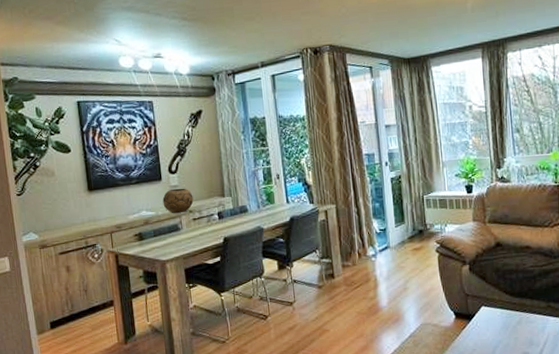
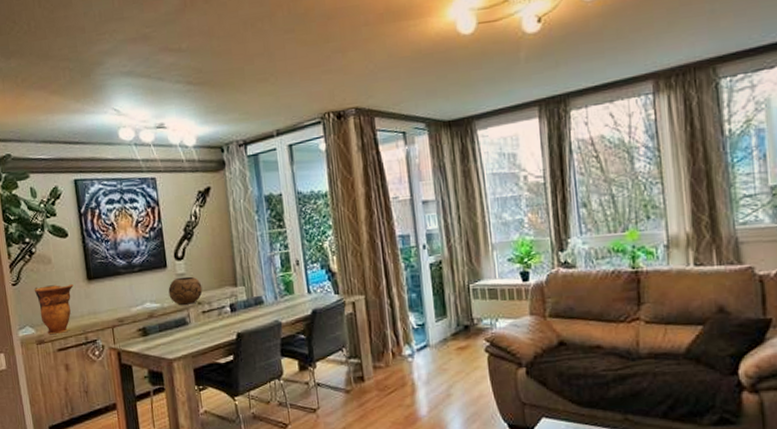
decorative vase: none [37,194,75,239] -> present [34,283,74,334]

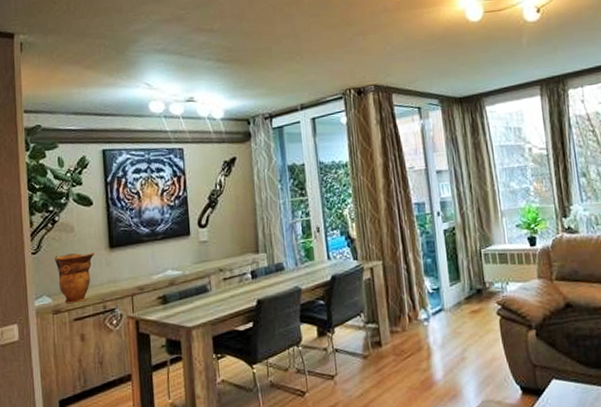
decorative bowl: present [168,276,203,305] -> none [190,243,225,272]

